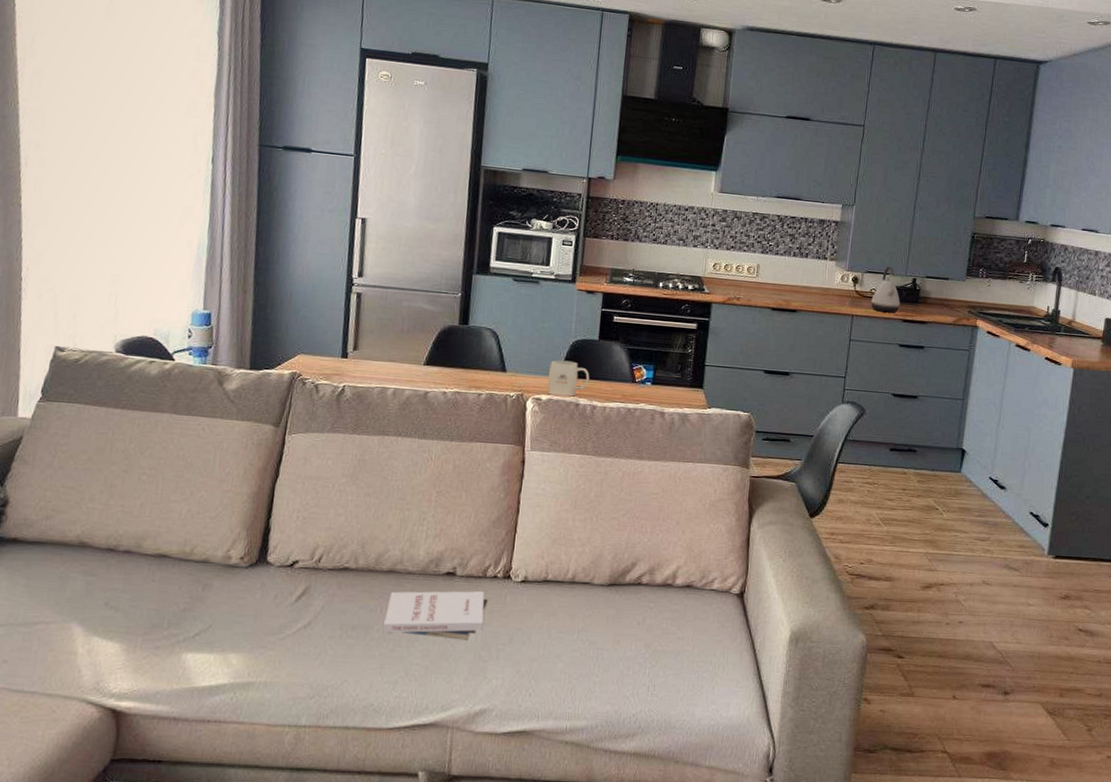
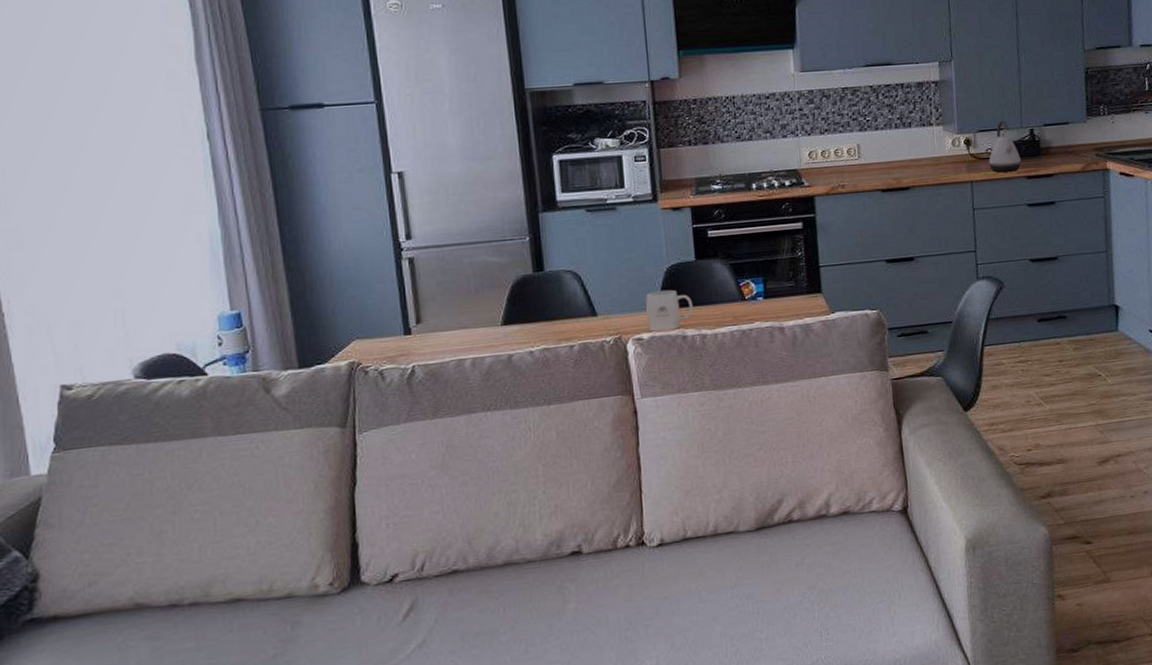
books: present [382,590,489,640] -> none [509,565,626,634]

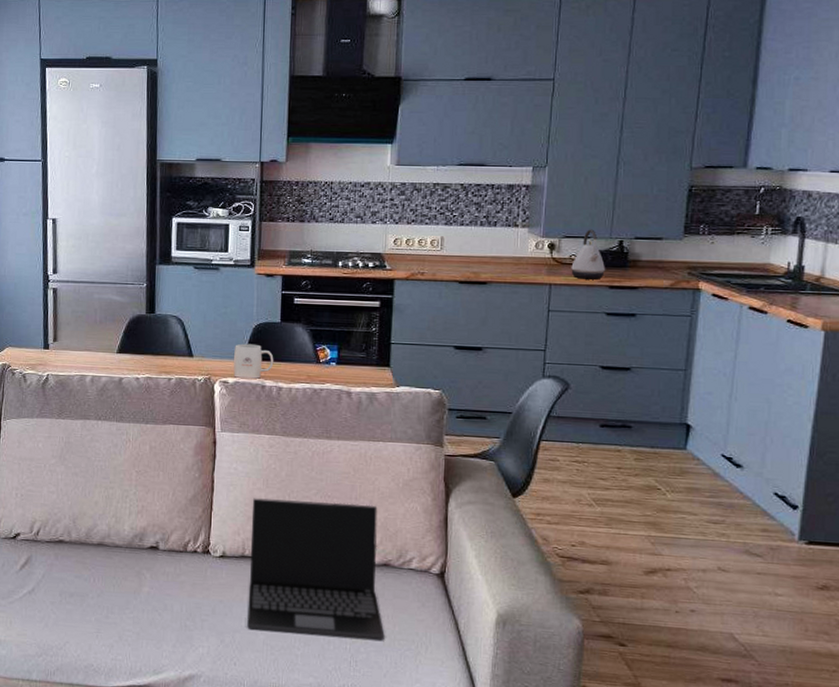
laptop: none [688,449,854,623] -> present [247,498,385,640]

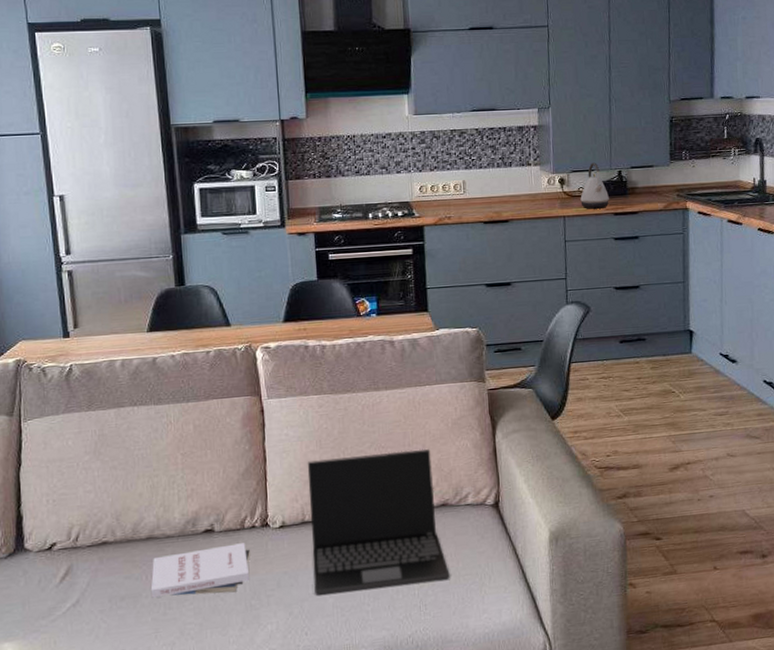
books: none [96,563,191,610] -> present [150,543,251,598]
mug: present [233,343,274,380] -> none [272,305,315,342]

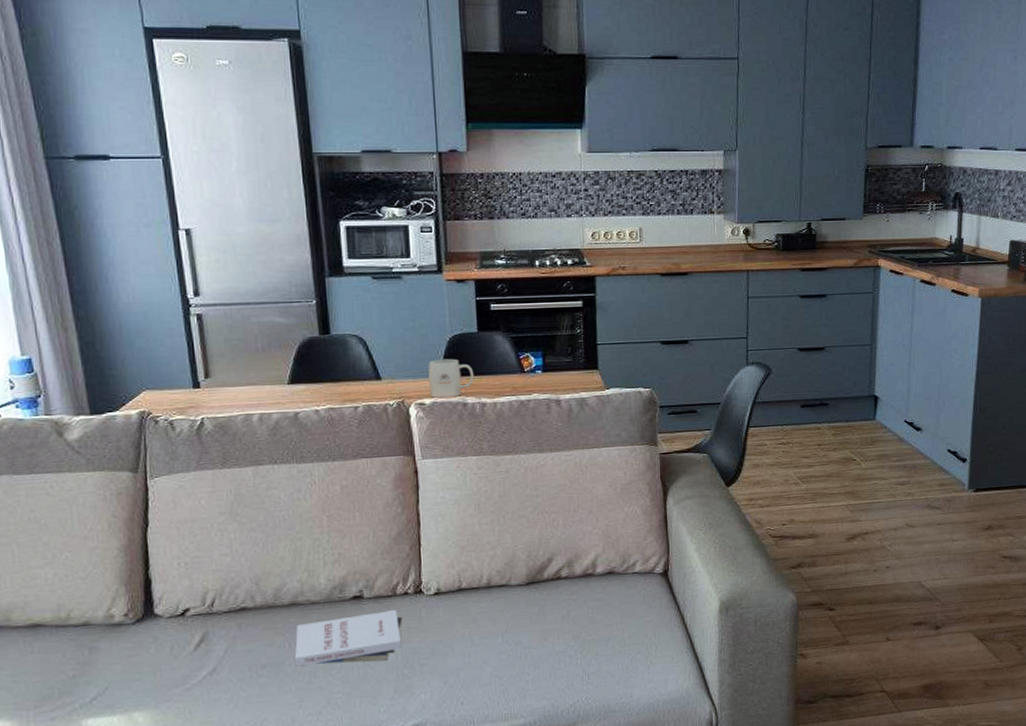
mug: none [272,305,315,342] -> present [427,358,474,399]
laptop: present [307,448,450,595] -> none [464,514,615,664]
kettle: present [580,162,610,209] -> none [766,213,798,264]

